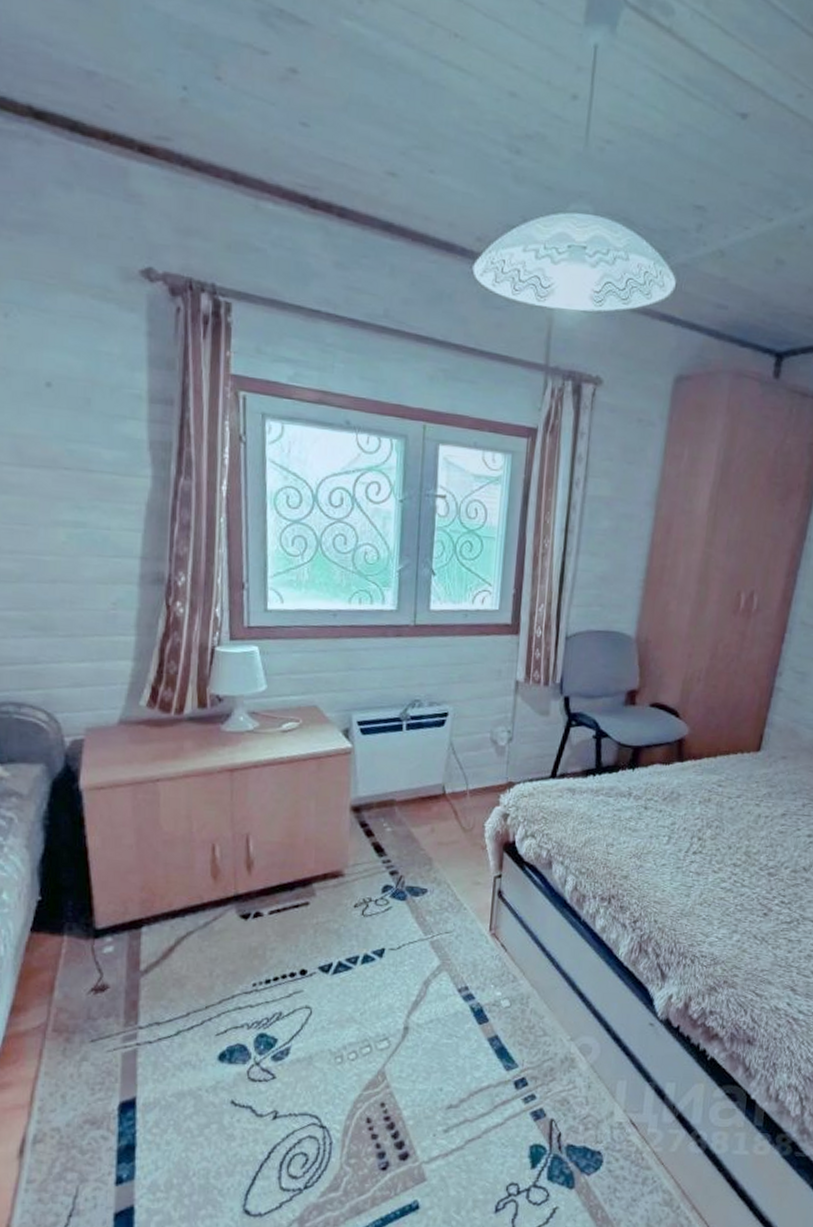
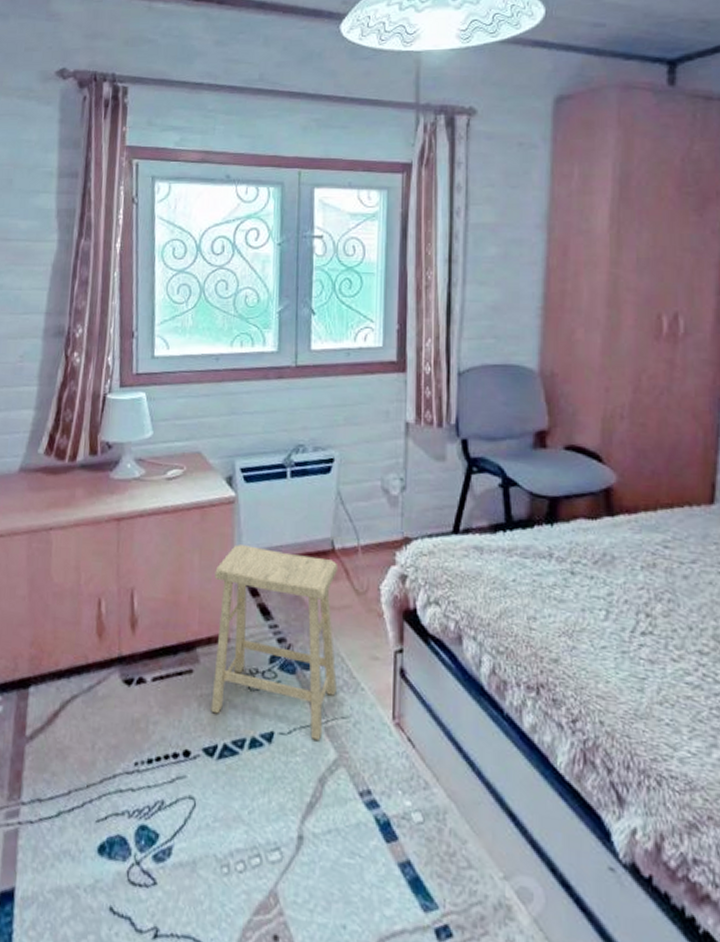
footstool: none [326,791,448,952] -> present [211,544,339,740]

